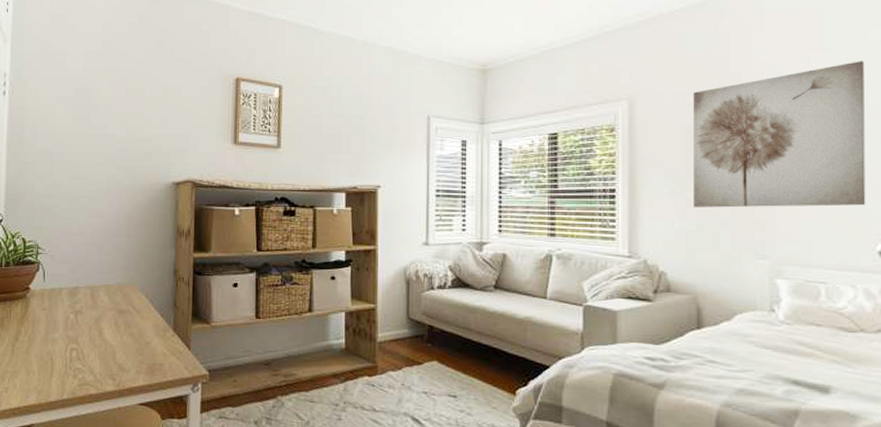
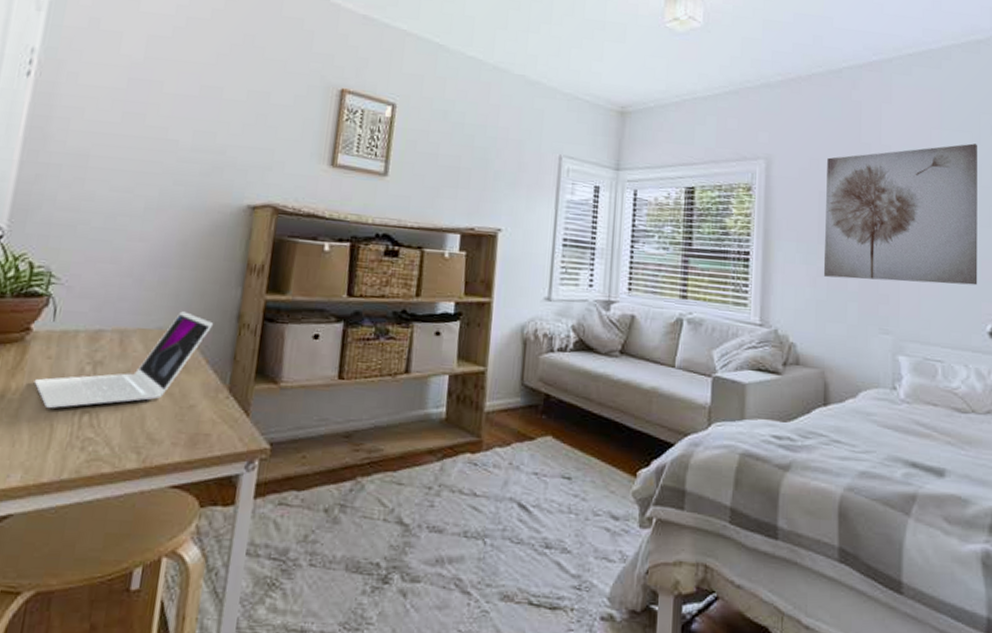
laptop: none [36,270,157,347] -> present [34,311,214,408]

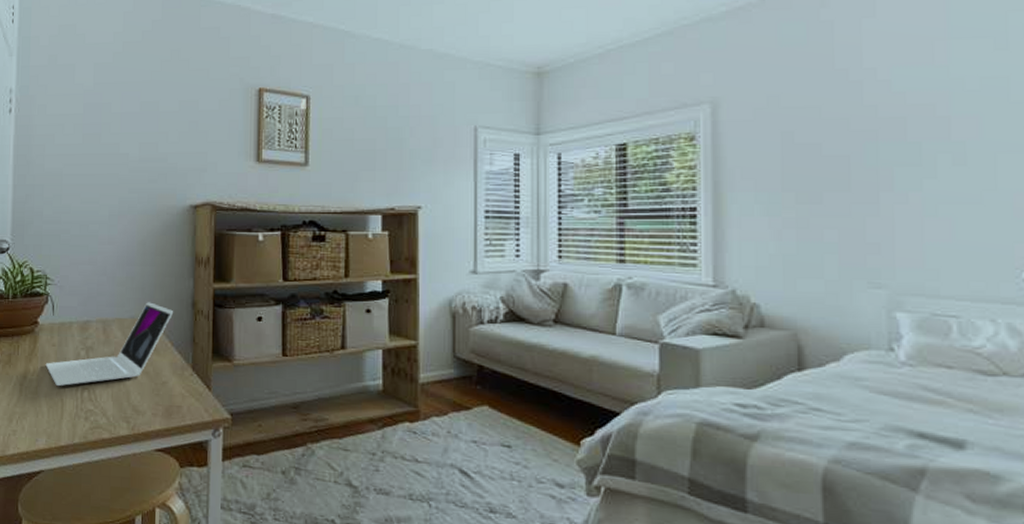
wall art: present [823,143,978,285] -> none [790,50,1008,228]

